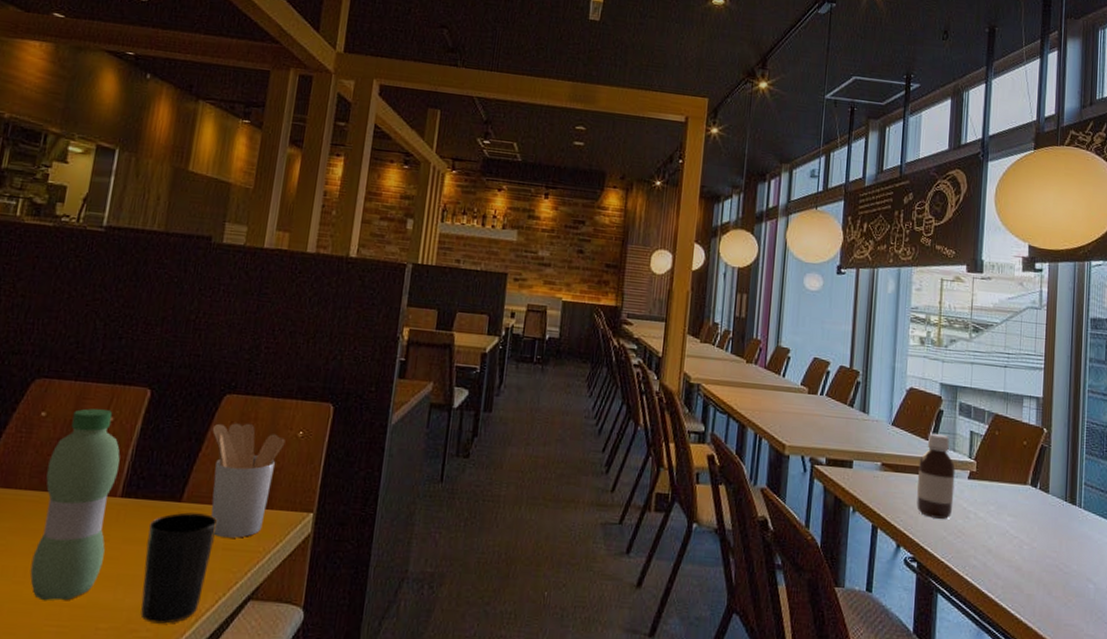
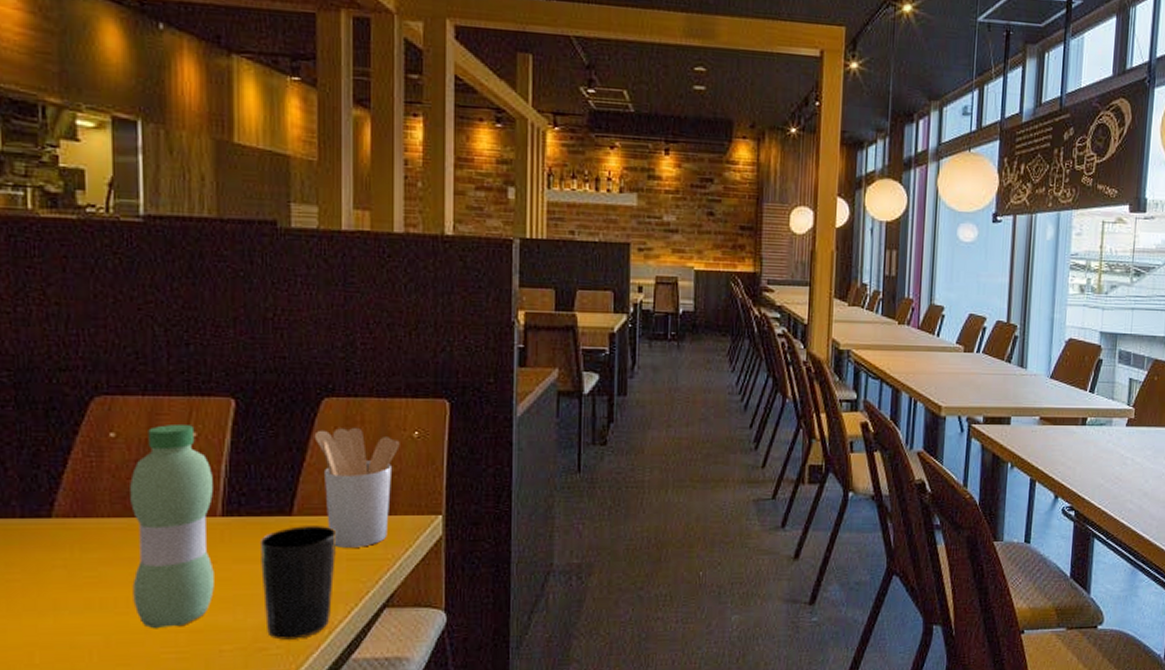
bottle: present [916,433,955,519] -> none [1074,383,1114,467]

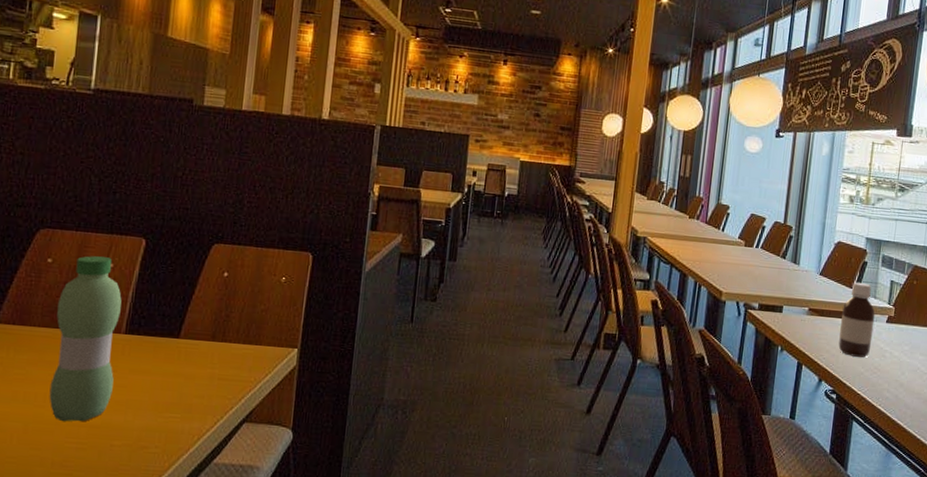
cup: present [259,526,337,640] -> none [148,347,213,442]
utensil holder: present [314,427,400,548] -> none [203,269,270,370]
bottle: none [1074,383,1114,467] -> present [838,282,875,357]

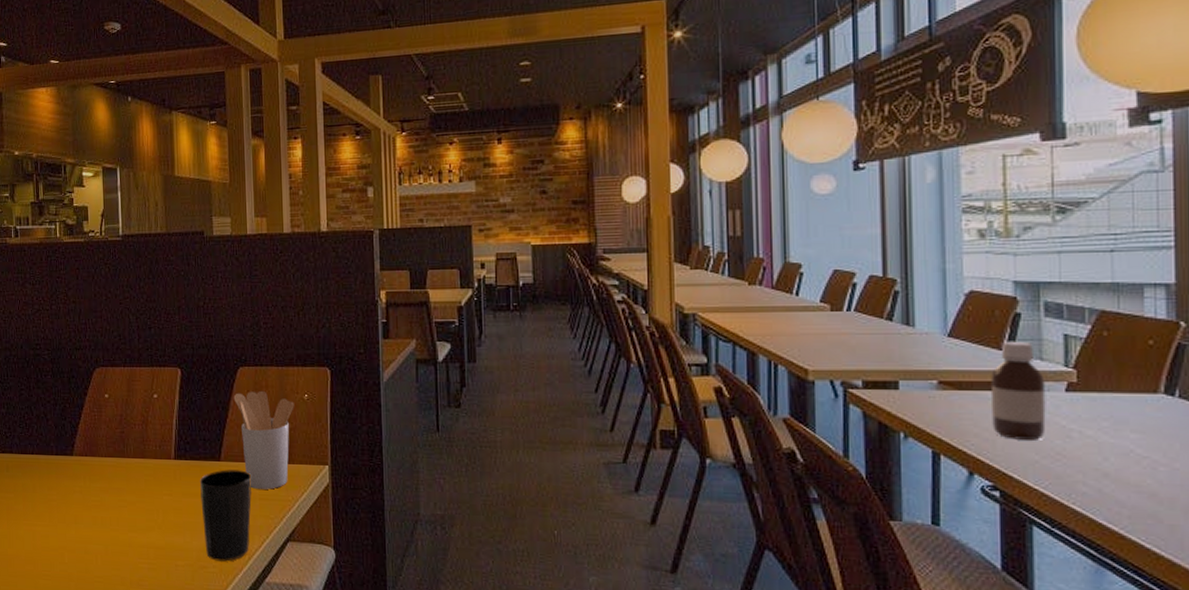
water bottle: present [49,255,122,422] -> none [118,389,171,544]
cup: none [148,347,213,442] -> present [199,469,252,562]
utensil holder: none [203,269,270,370] -> present [233,390,294,490]

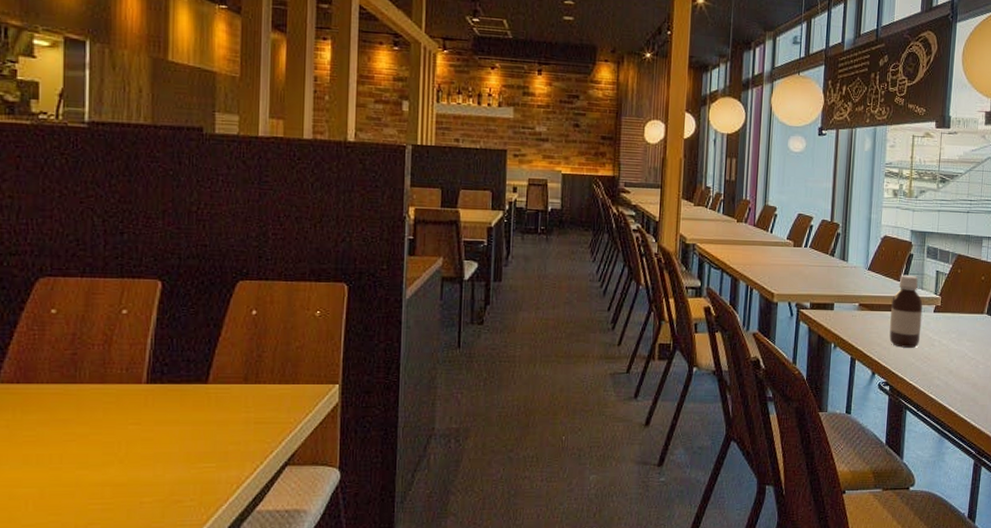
cup: present [199,469,252,562] -> none [178,393,247,493]
utensil holder: present [233,390,294,490] -> none [229,306,304,412]

